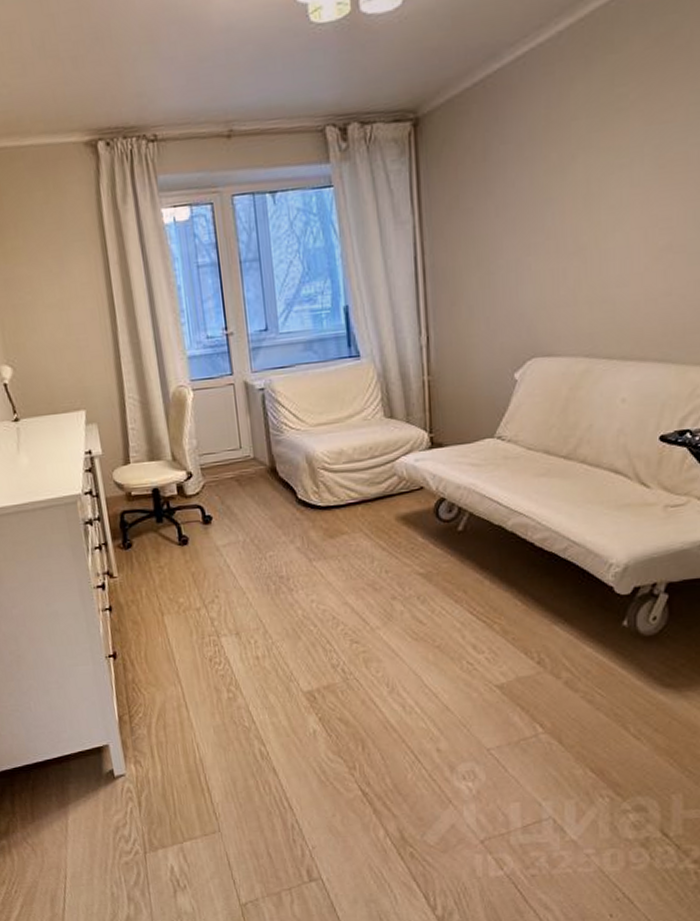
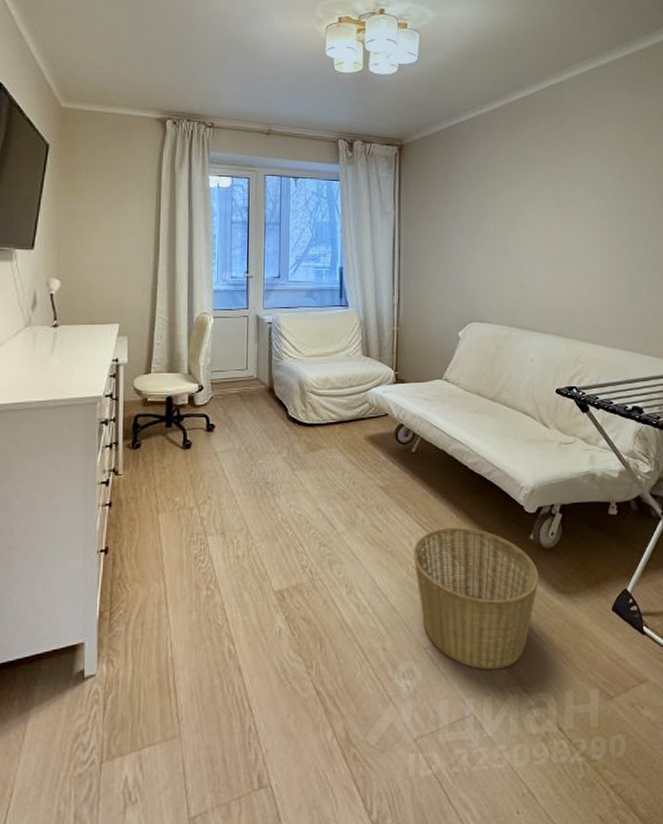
basket: none [467,615,636,772] -> present [413,527,539,671]

